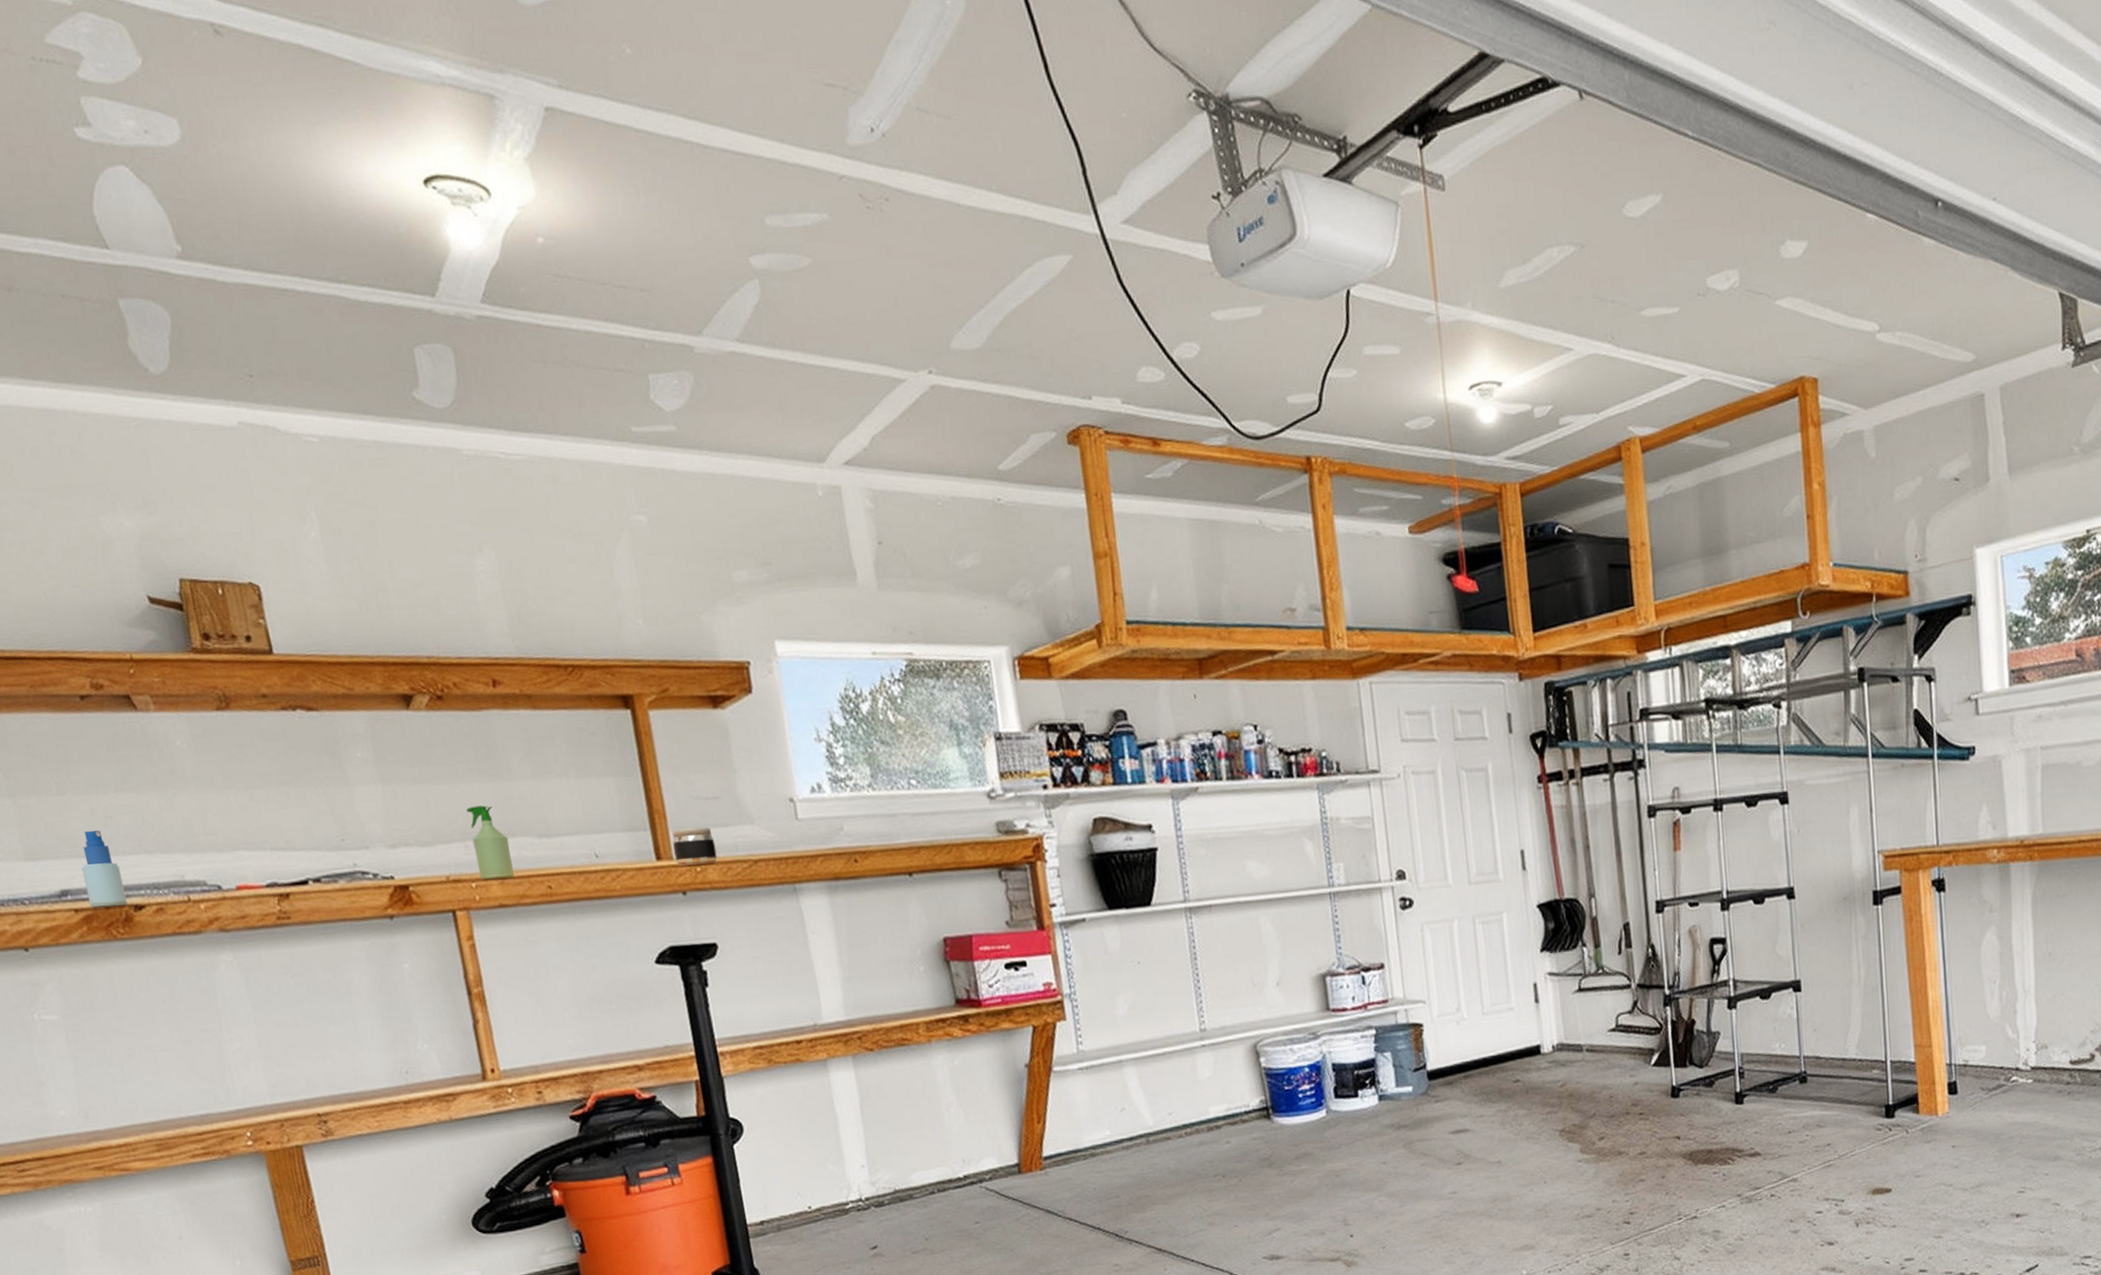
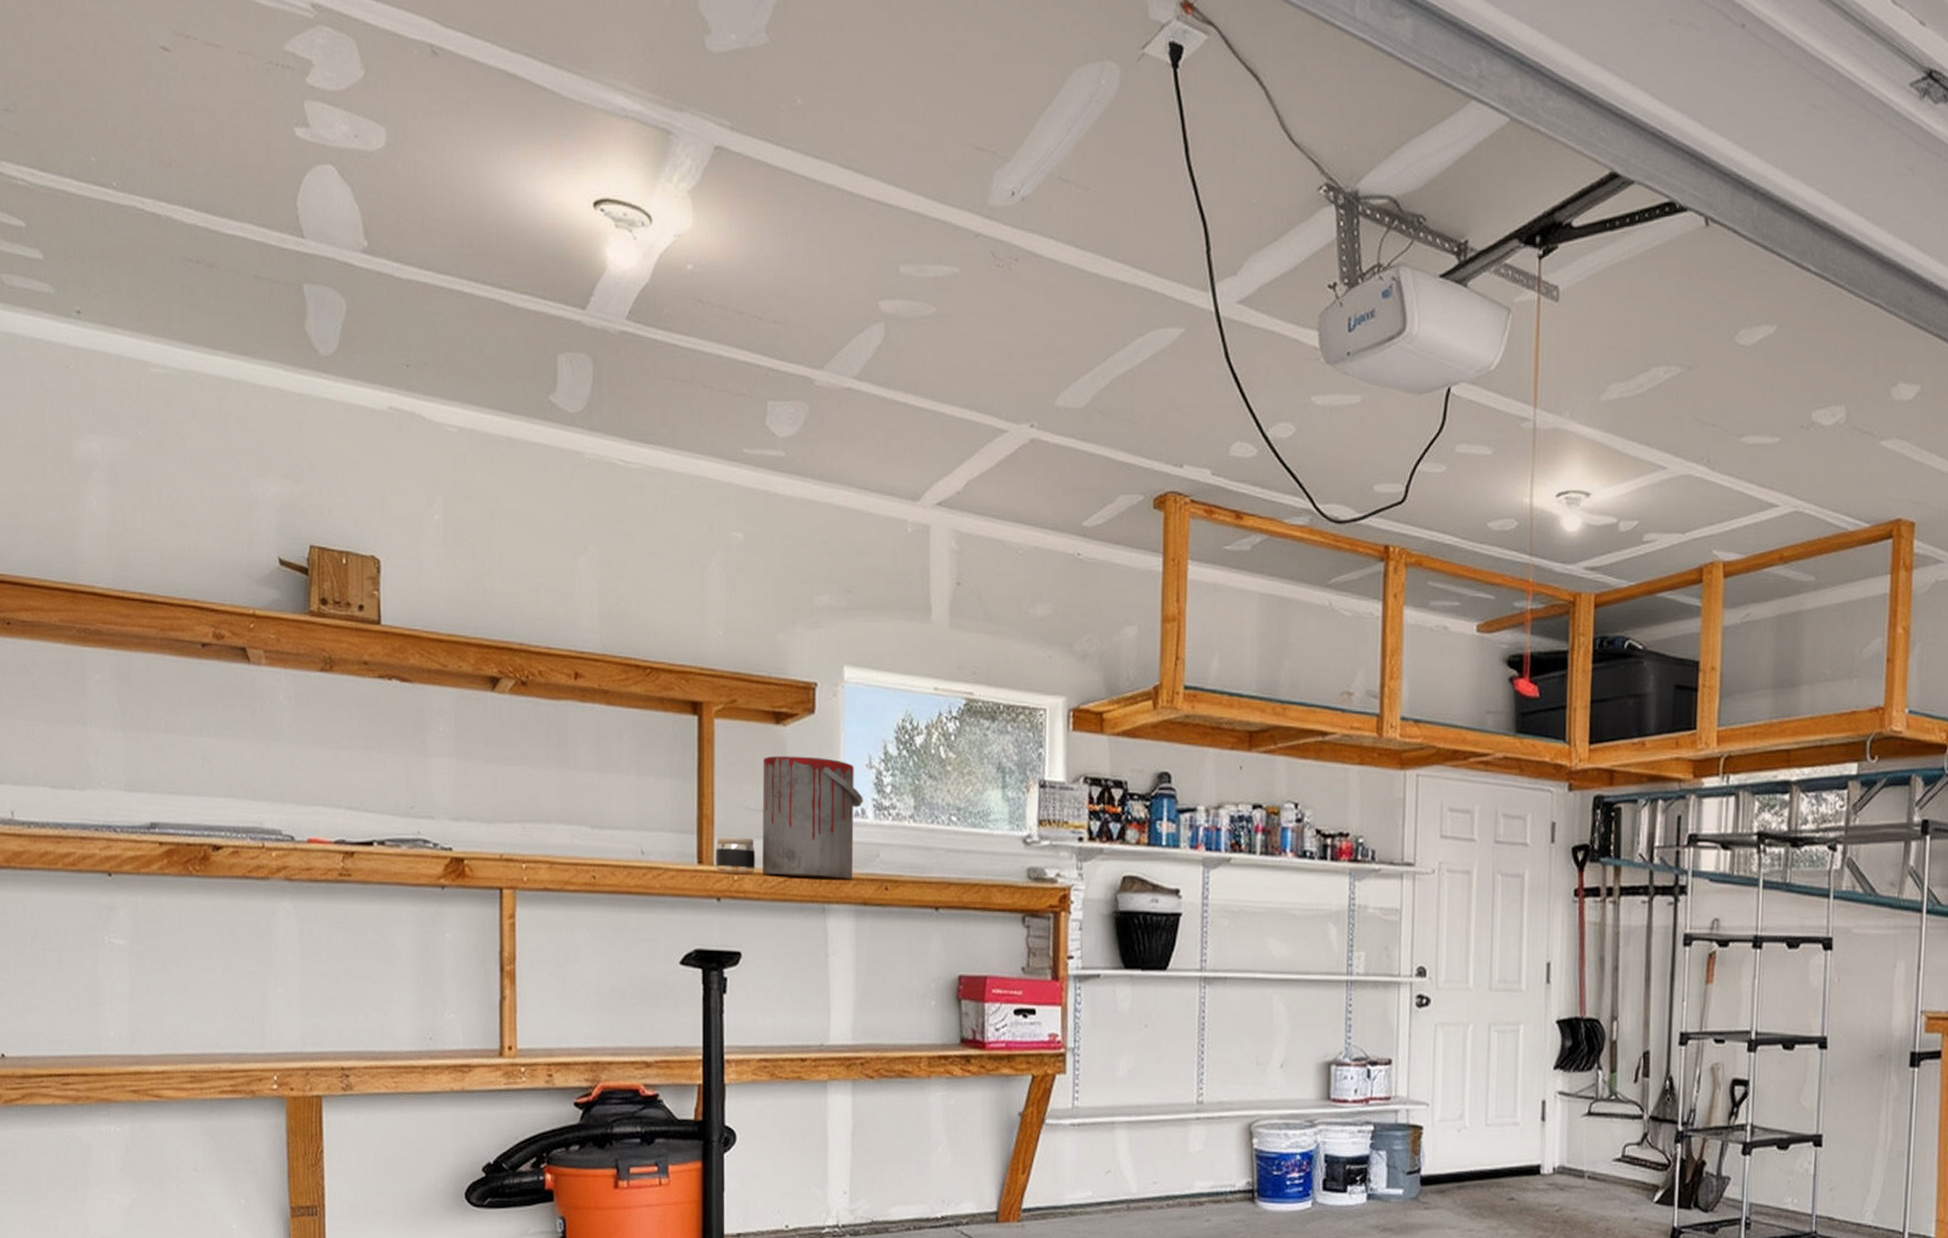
spray bottle: present [81,830,128,909] -> none [173,770,208,845]
spray bottle: present [466,805,515,881] -> none [530,790,564,865]
paint can: none [706,737,819,864] -> present [762,755,863,881]

